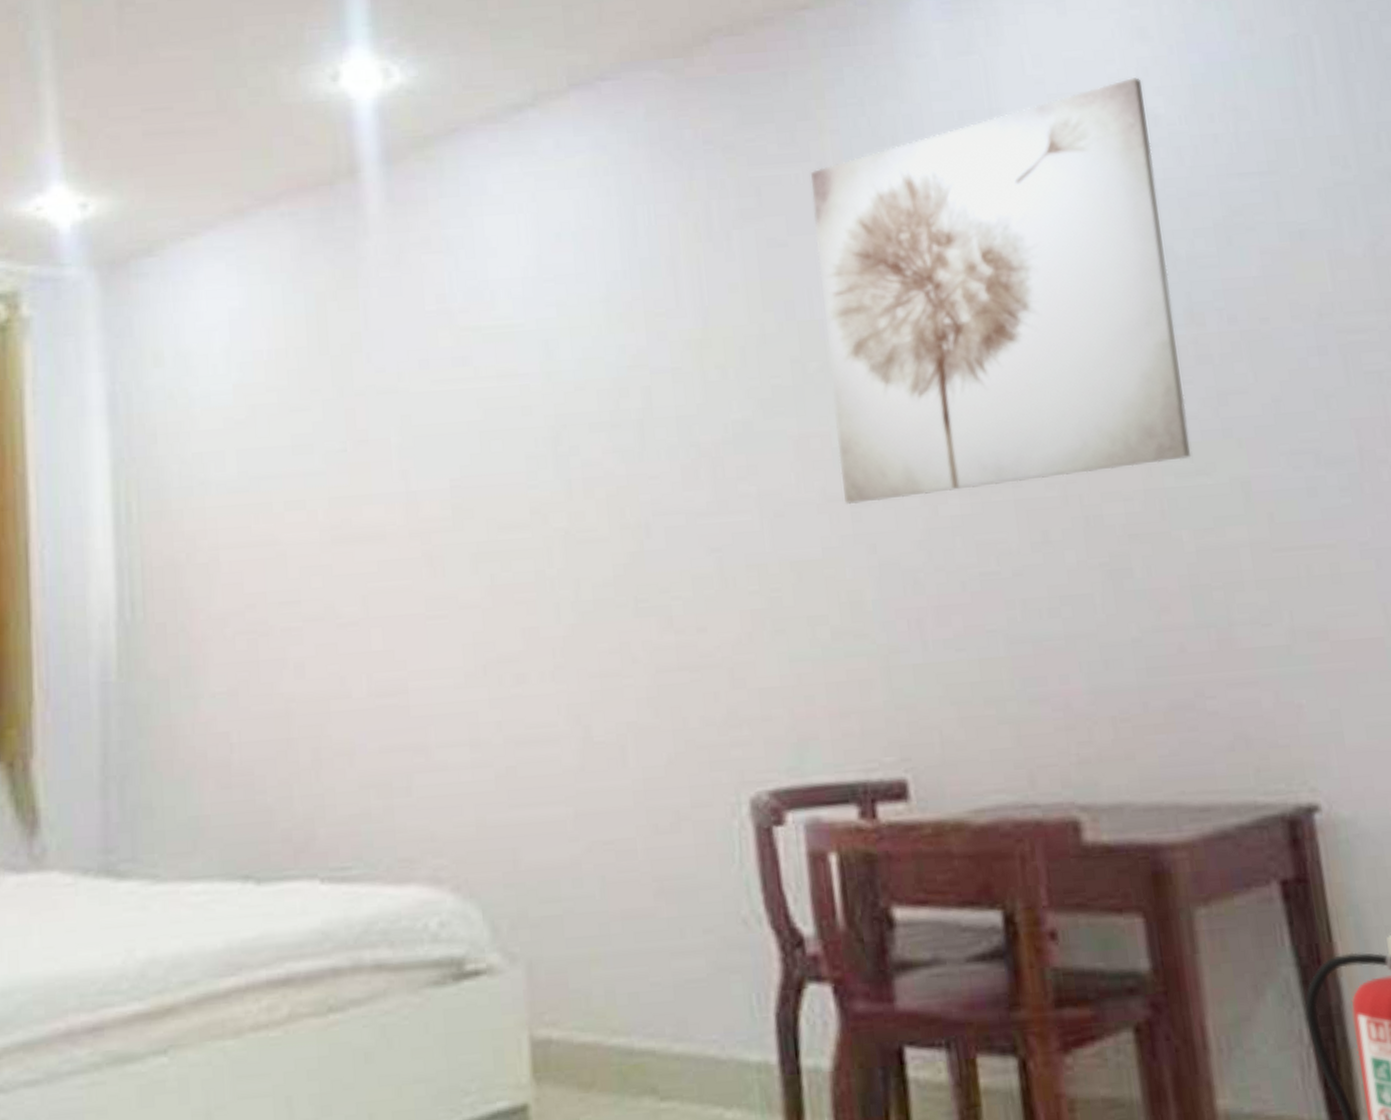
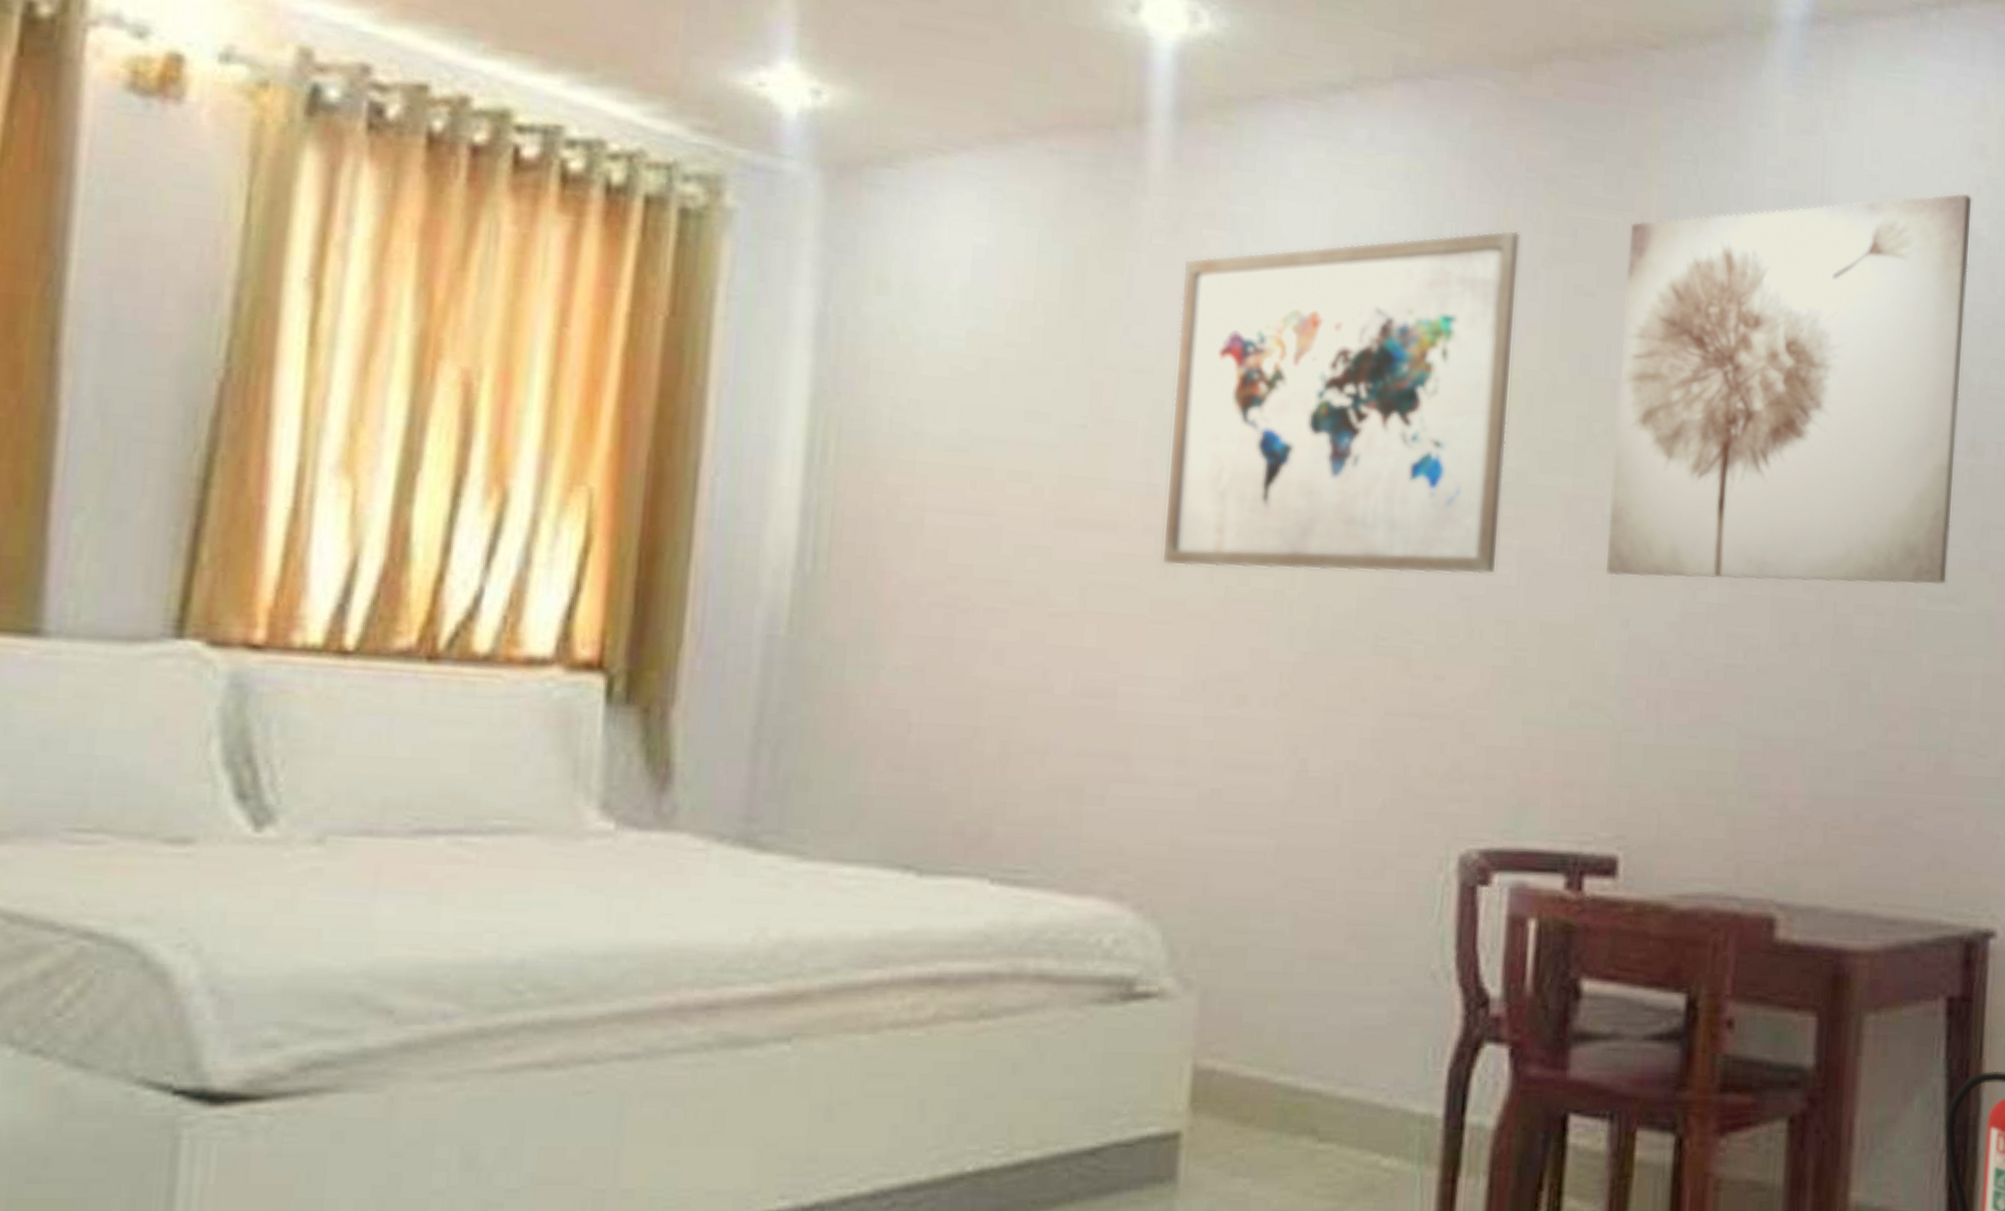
wall art: none [410,201,739,564] -> present [1161,230,1521,575]

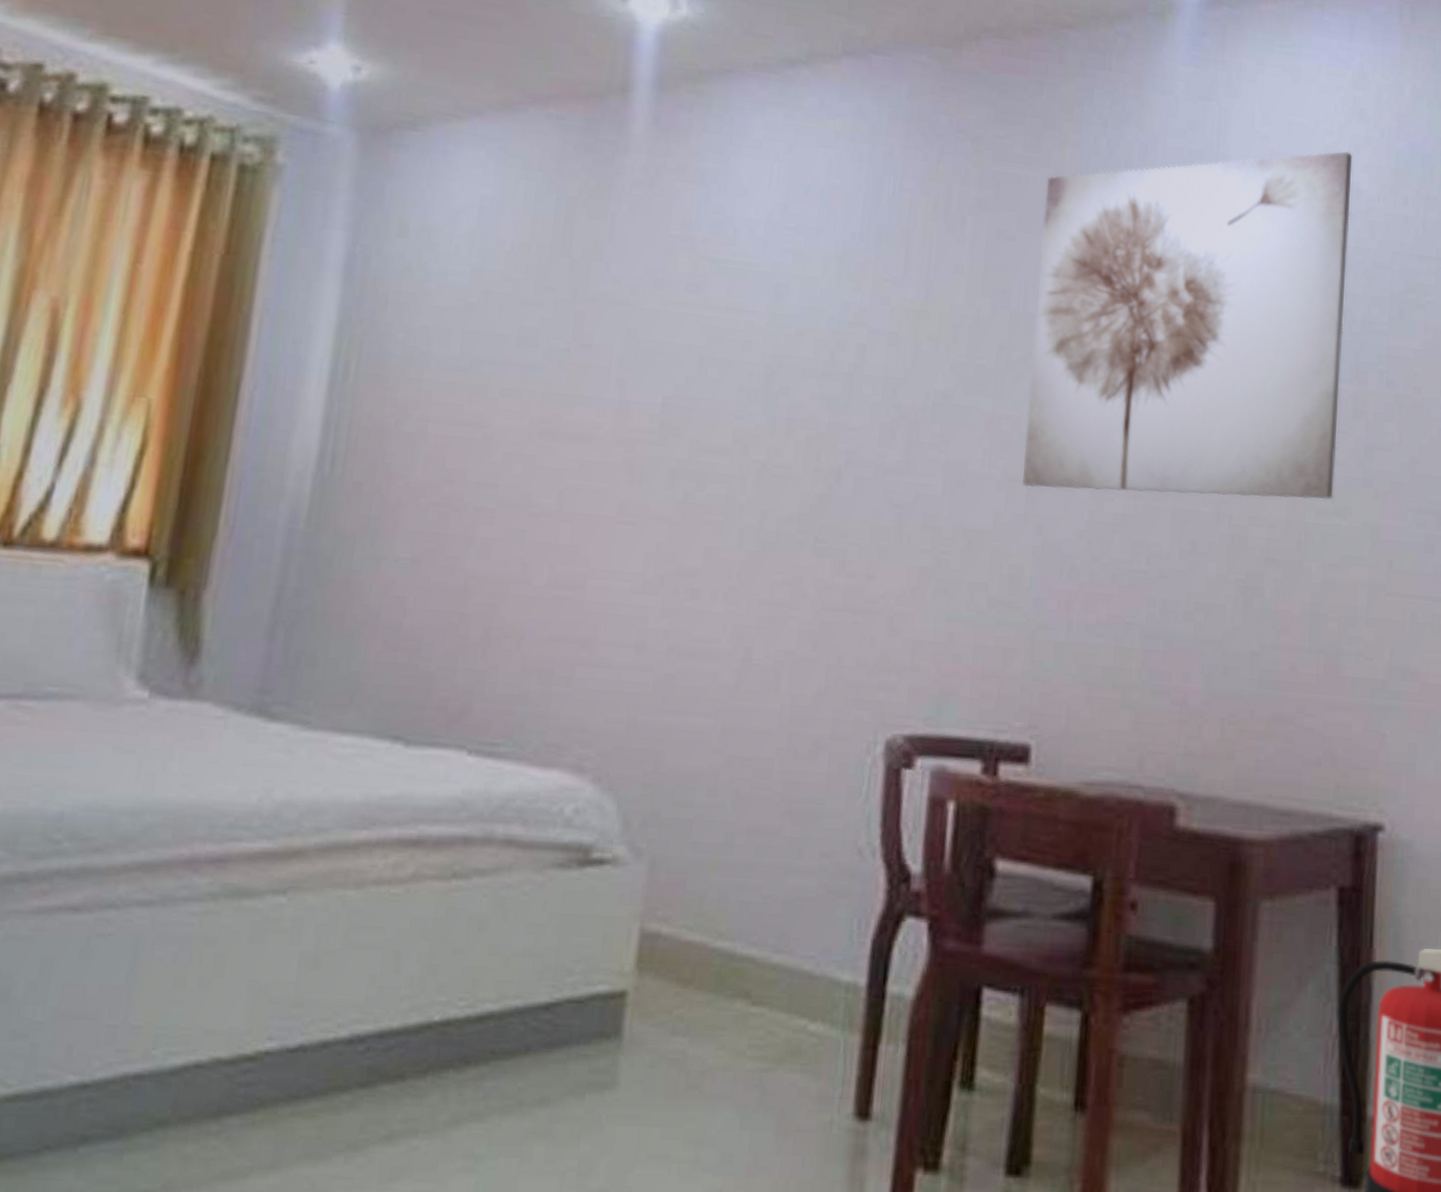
wall art: present [1161,230,1521,575] -> none [629,183,951,485]

